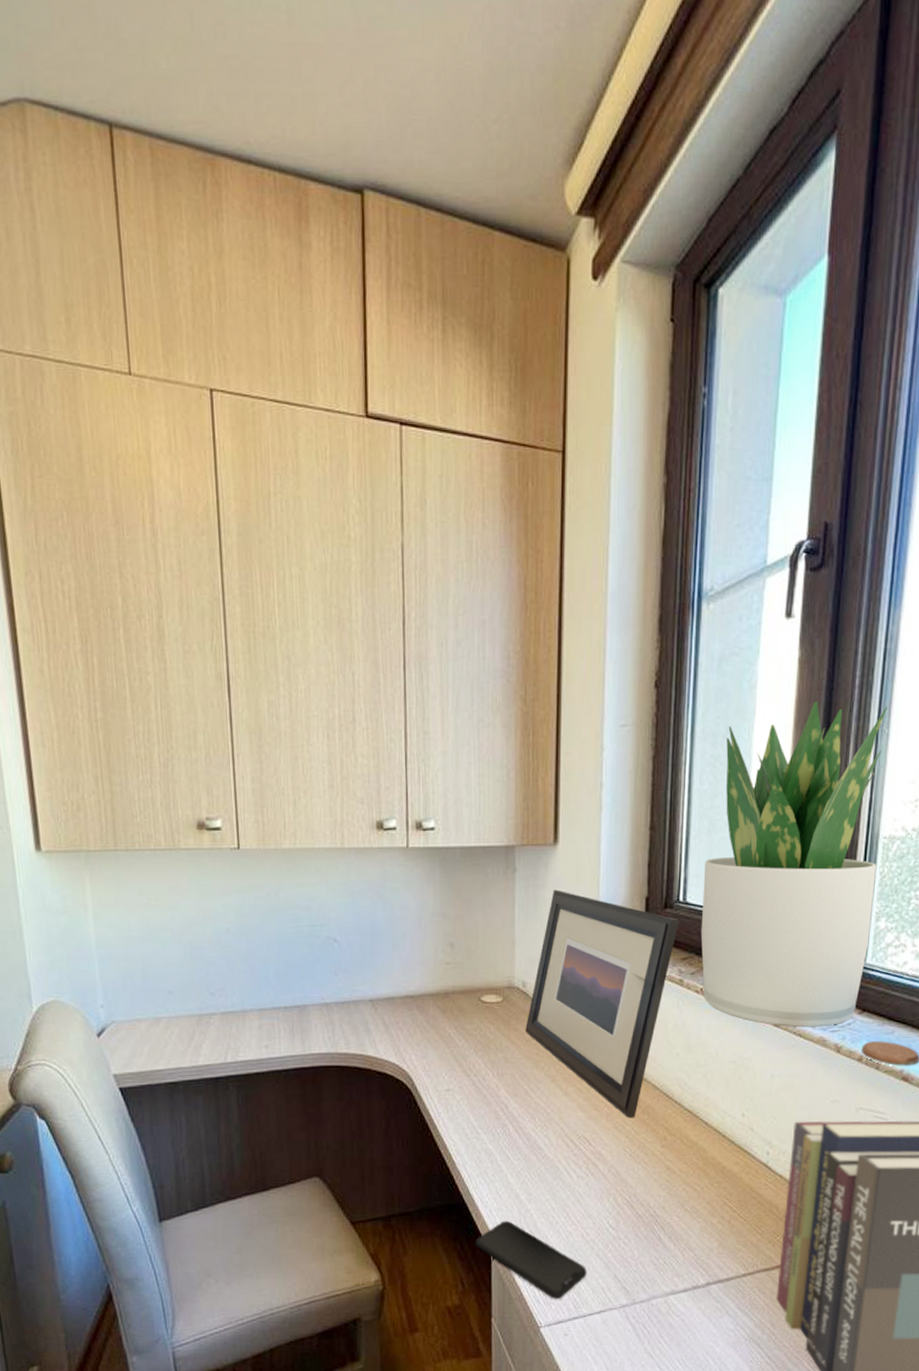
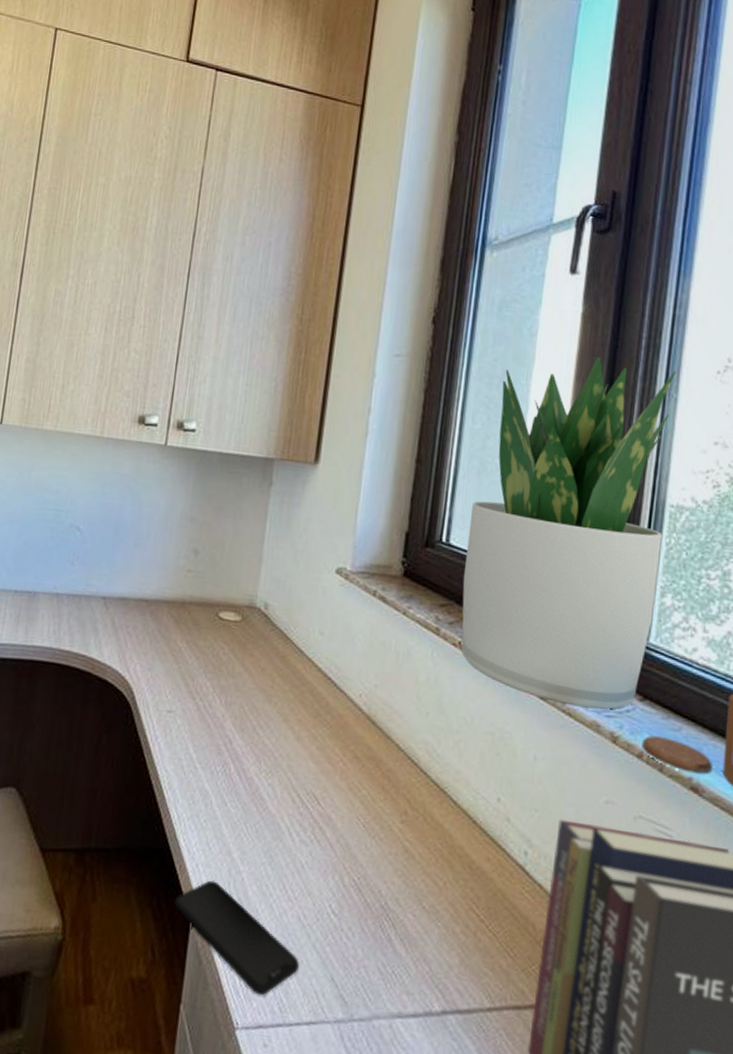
picture frame: present [525,889,680,1117] -> none [261,510,441,780]

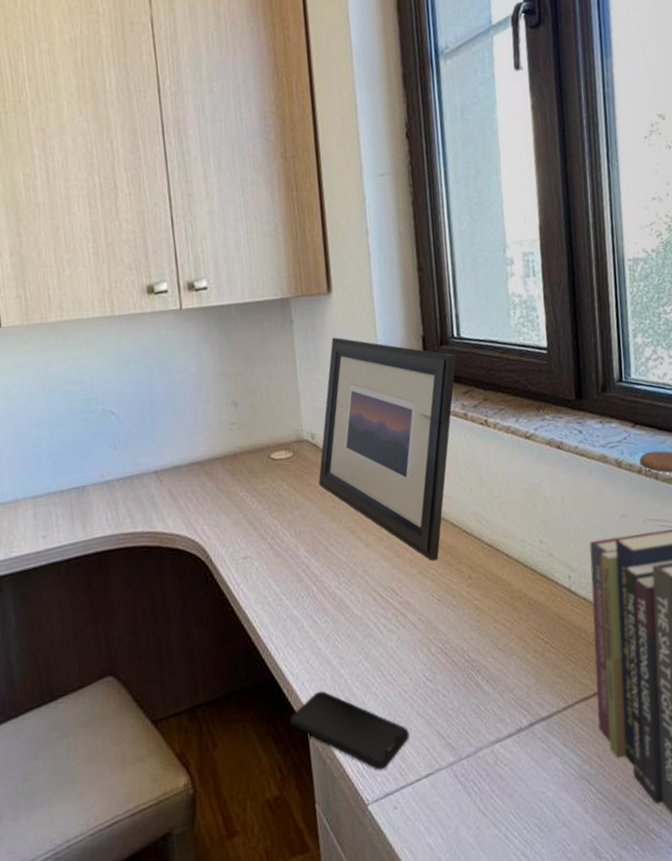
picture frame: none [261,510,441,780] -> present [318,337,457,561]
planter: present [461,357,677,710] -> none [473,142,631,449]

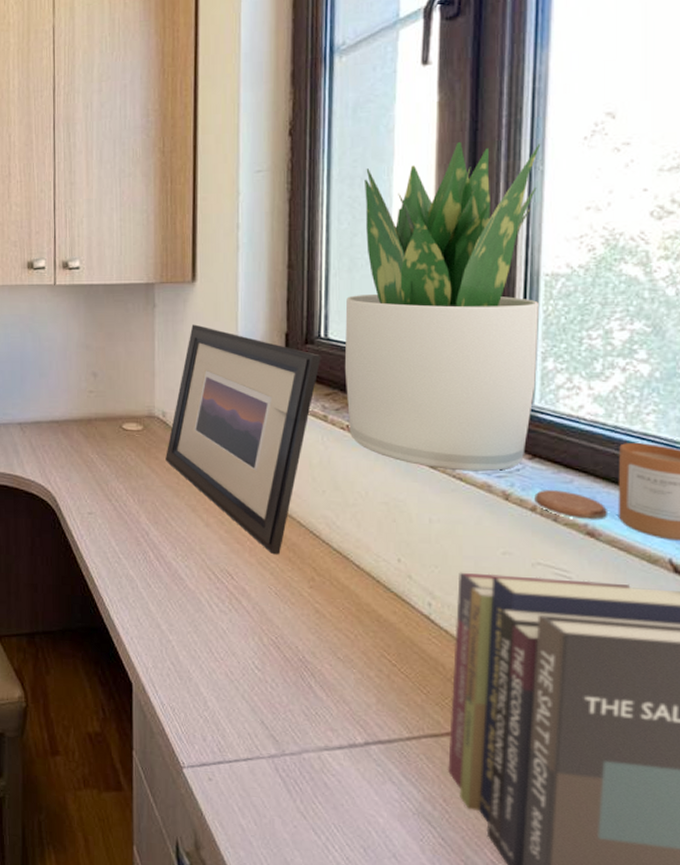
smartphone: present [289,691,409,770] -> none [116,649,231,739]
planter: none [473,142,631,449] -> present [344,142,541,472]

